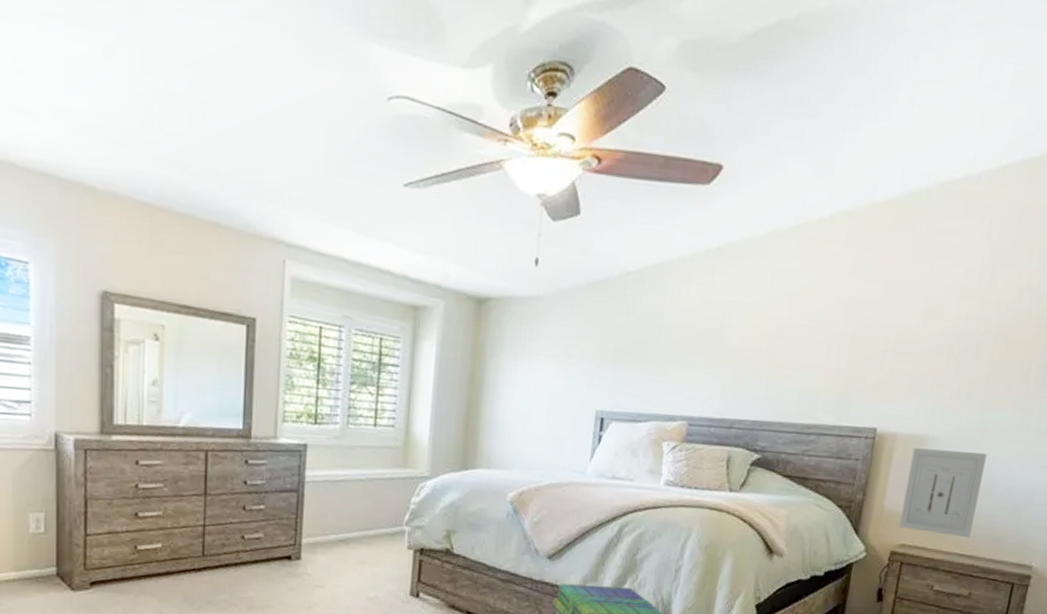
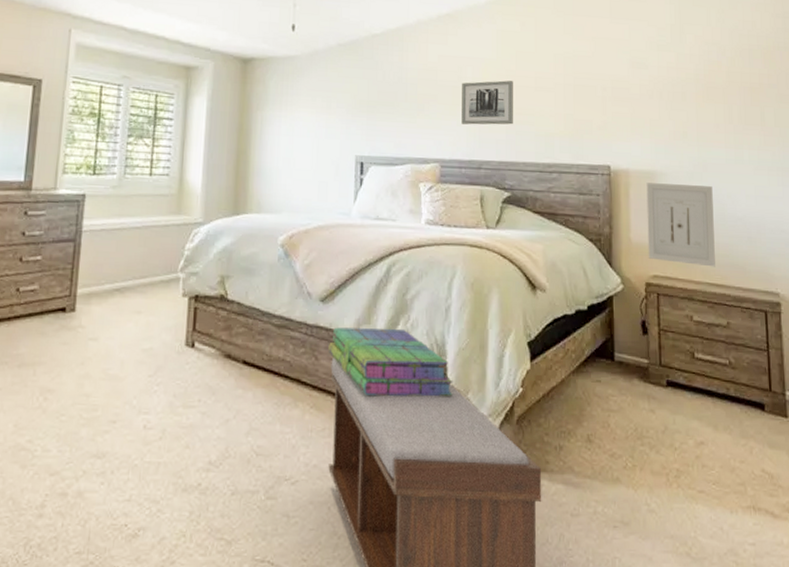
wall art: none [717,329,783,381] -> present [461,80,513,125]

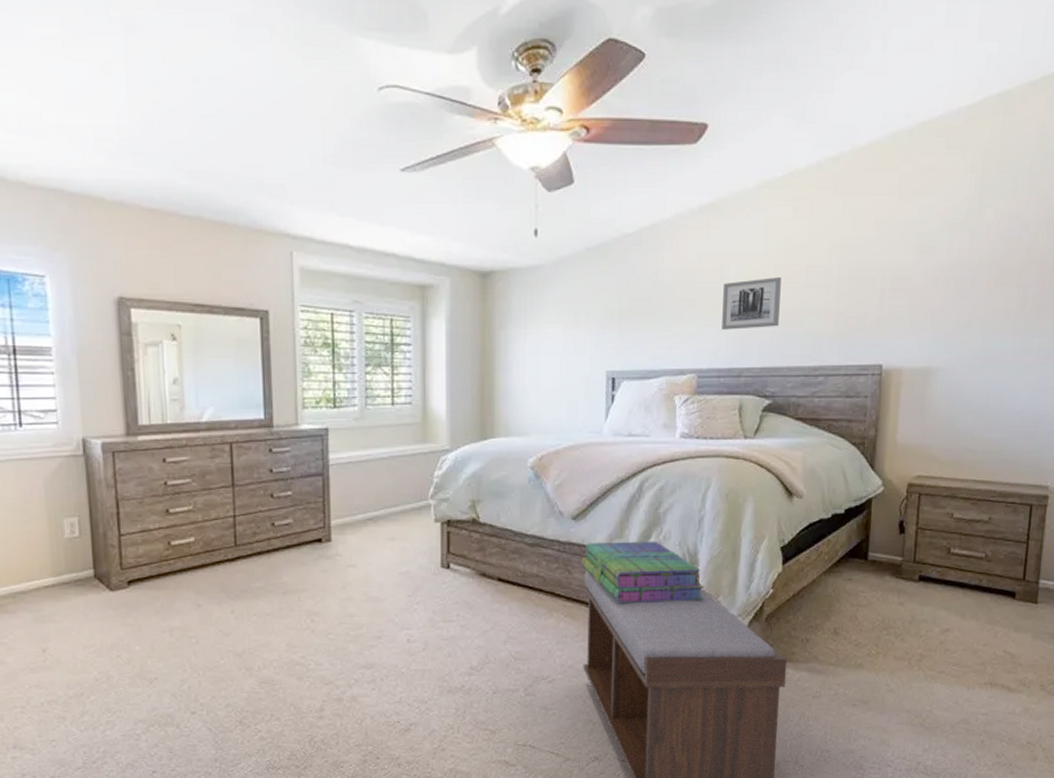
wall art: present [646,183,715,267] -> none [913,380,993,464]

